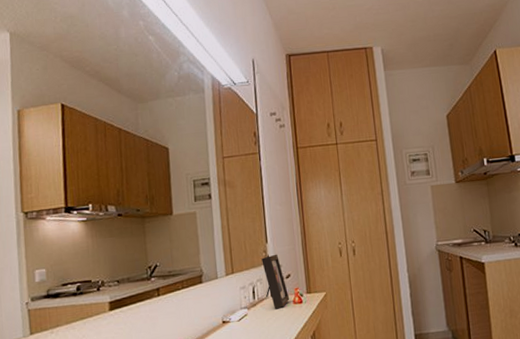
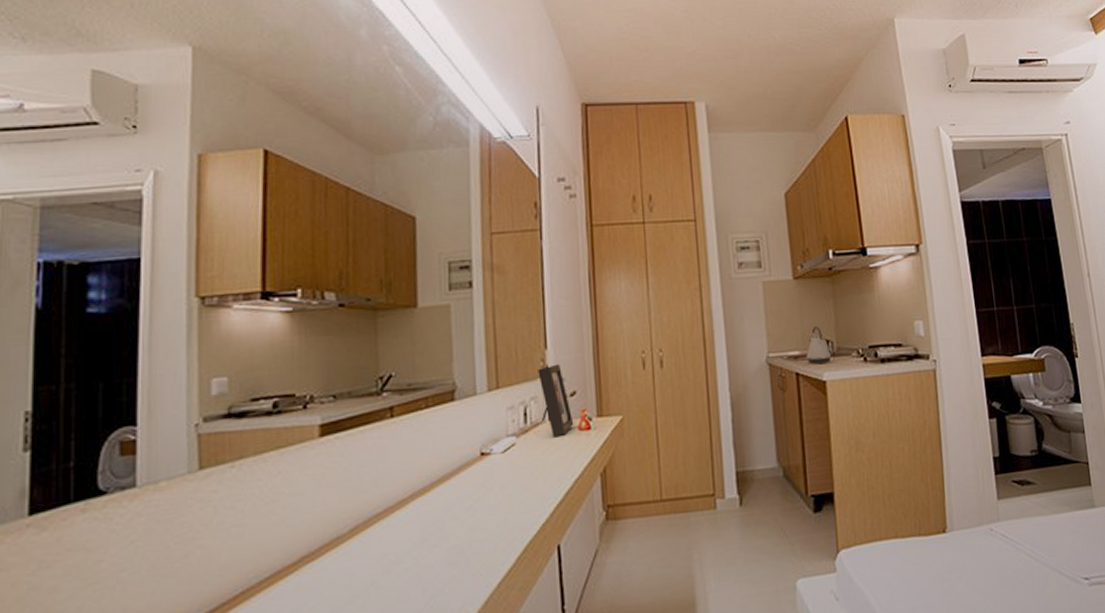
kettle: none [467,219,488,250] -> present [806,325,831,365]

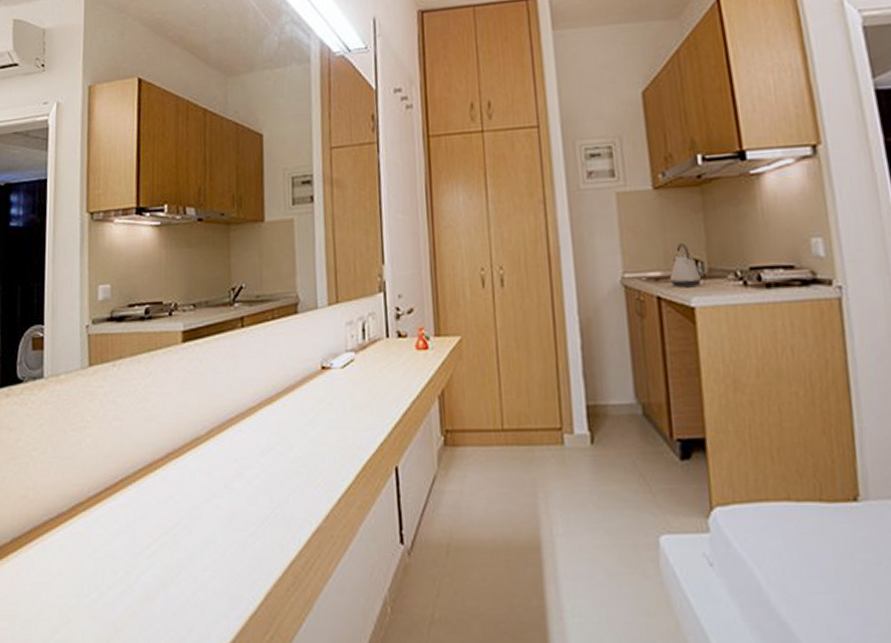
picture frame: present [538,364,574,438] -> none [375,279,412,356]

